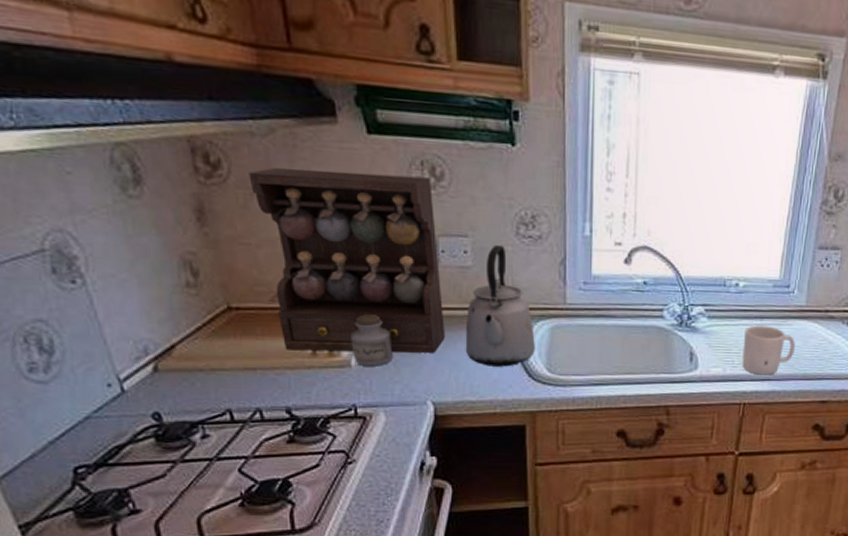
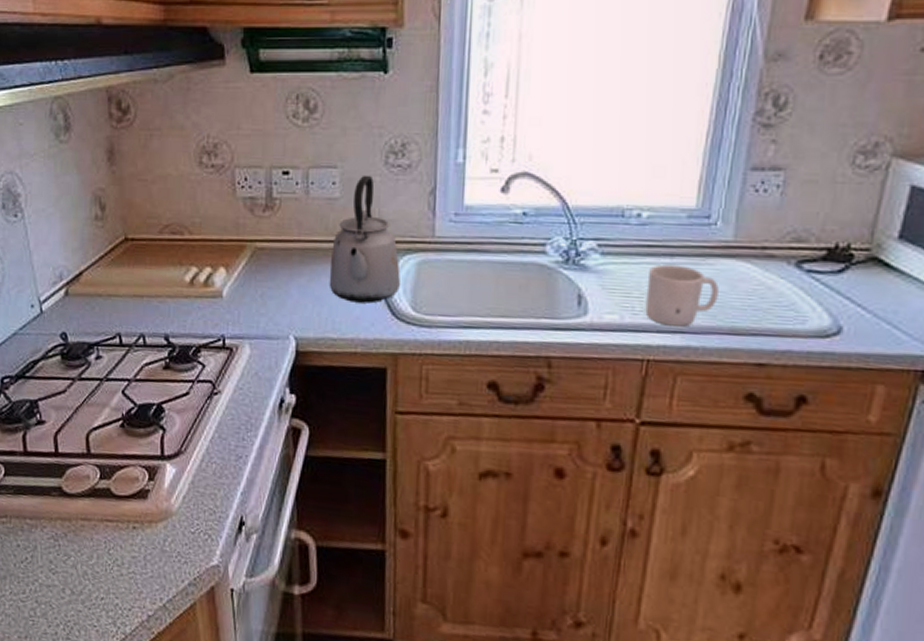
spice rack: present [249,168,445,353] -> none [150,109,311,286]
jar: present [350,314,393,366] -> none [224,246,261,298]

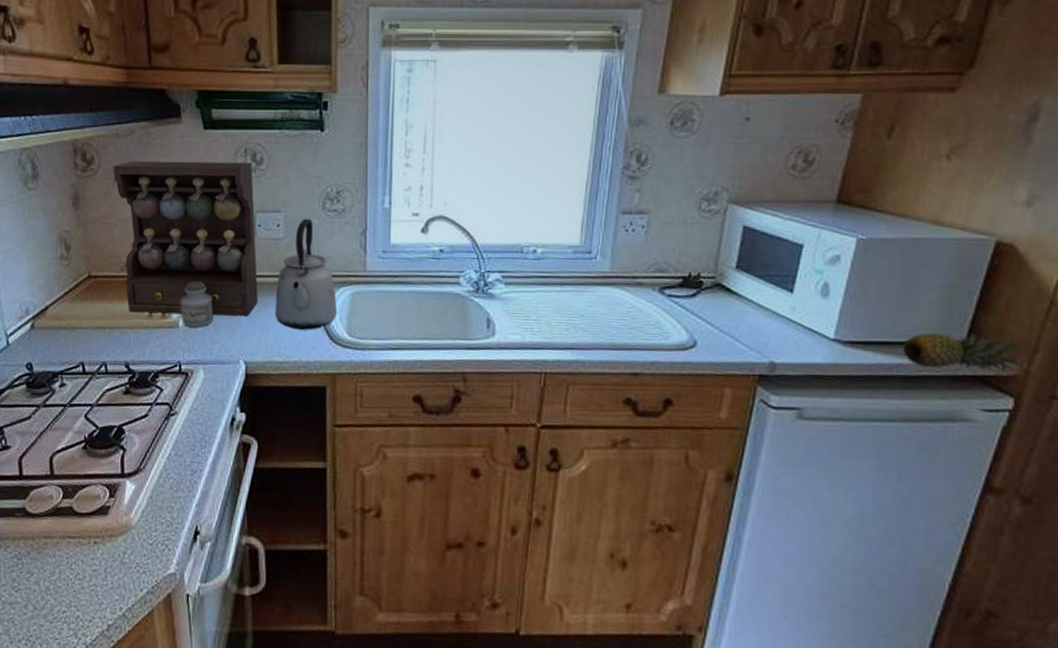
spice rack: none [150,109,311,286] -> present [113,160,258,316]
jar: none [224,246,261,298] -> present [180,281,214,328]
mug: present [645,264,719,327] -> none [542,292,600,344]

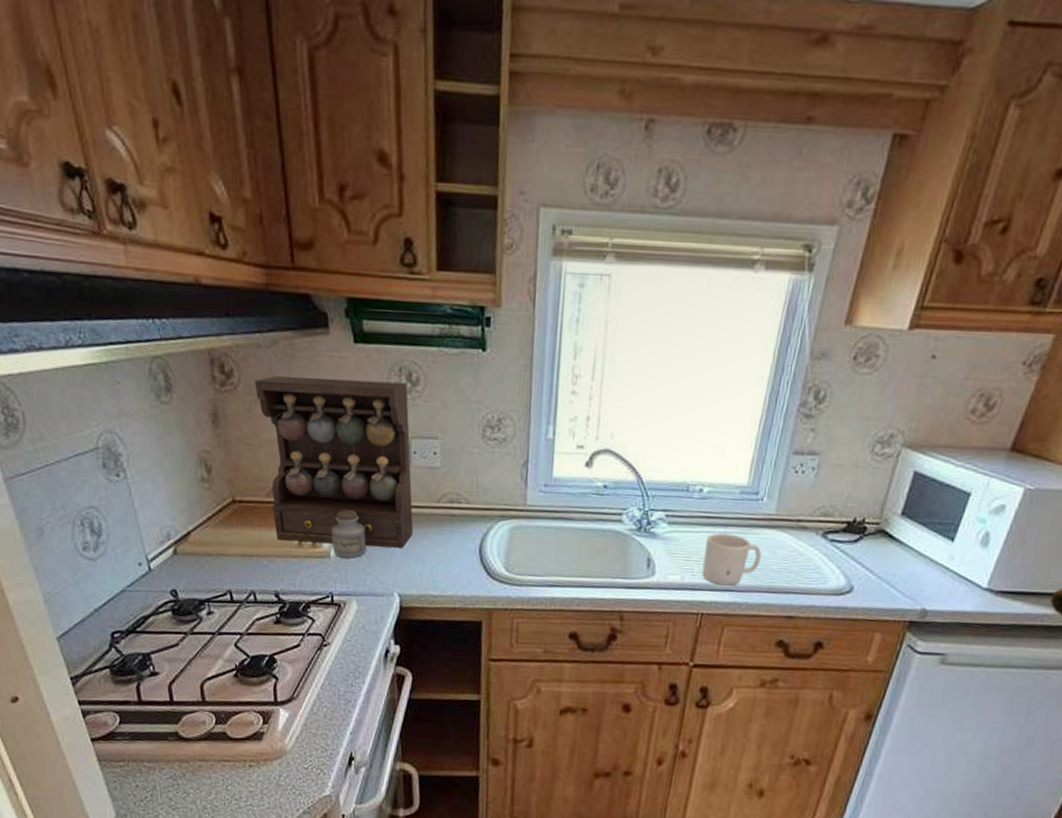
kettle: present [274,218,338,330] -> none [430,446,496,564]
mug: none [542,292,600,344] -> present [702,533,762,586]

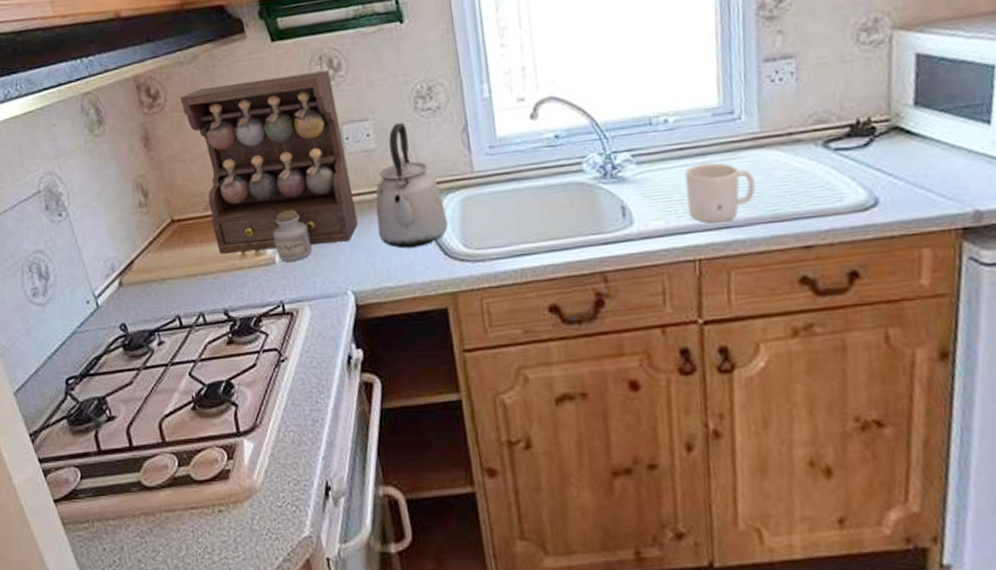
kettle: none [430,446,496,564] -> present [375,122,449,249]

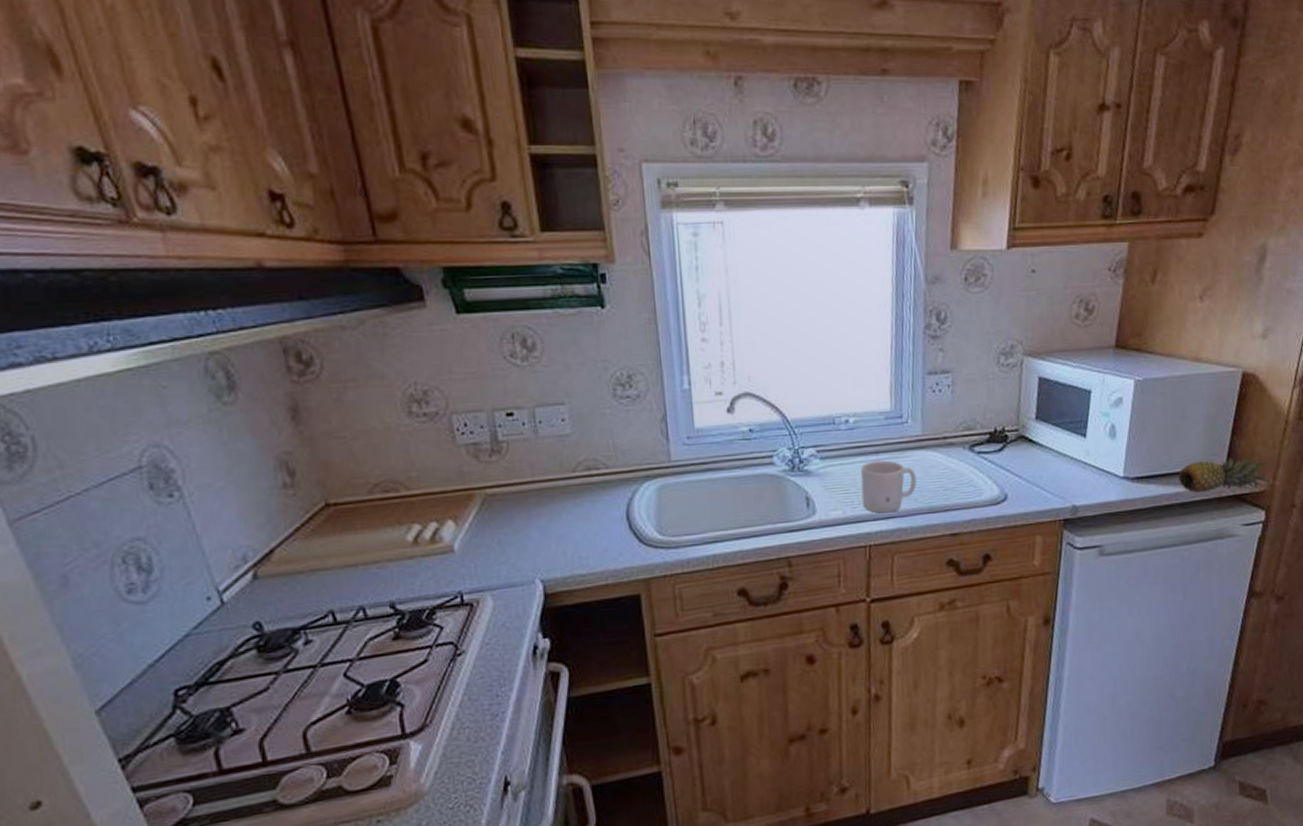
spice rack: present [180,70,358,254] -> none [341,350,549,542]
jar: present [273,210,312,262] -> none [452,495,497,550]
kettle: present [375,122,449,249] -> none [569,408,644,536]

